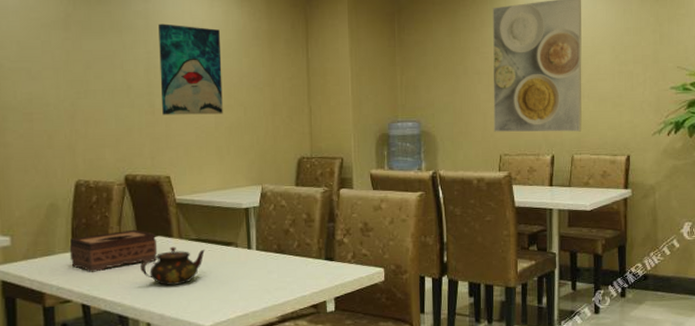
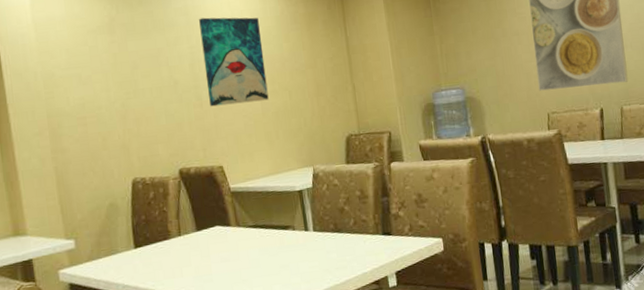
tissue box: present [69,229,158,272] -> none [131,221,217,268]
teapot: present [140,246,205,285] -> none [201,234,263,275]

